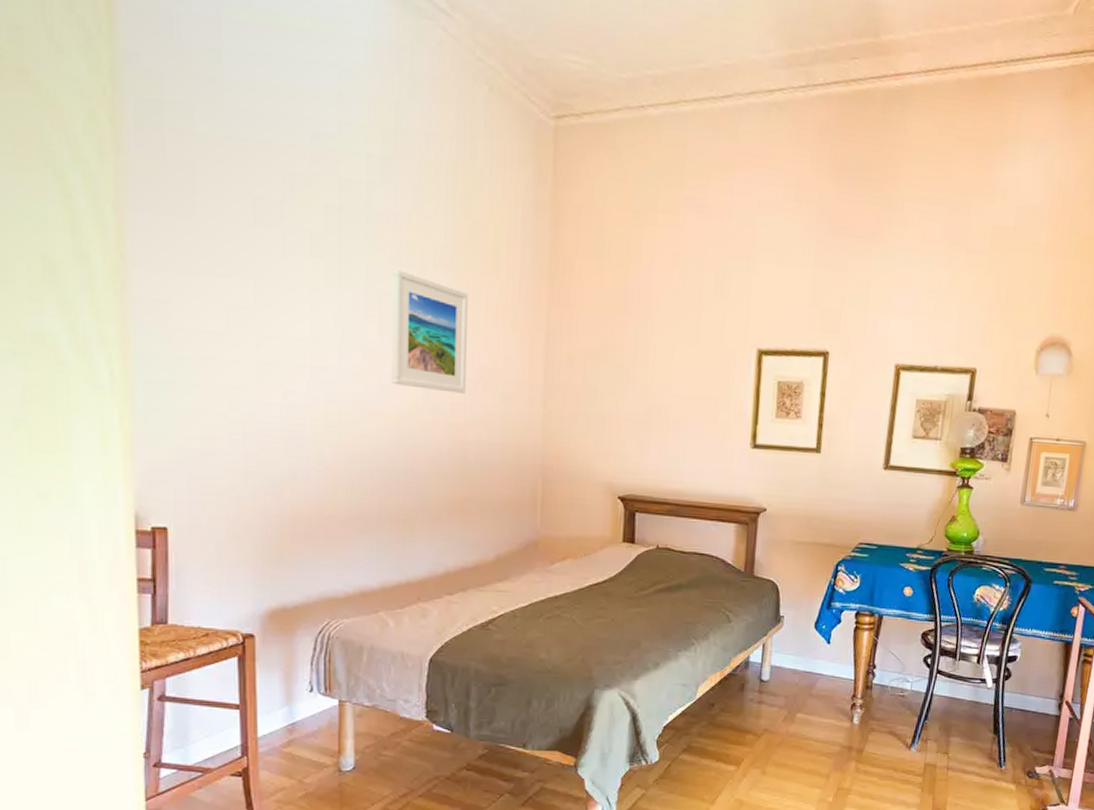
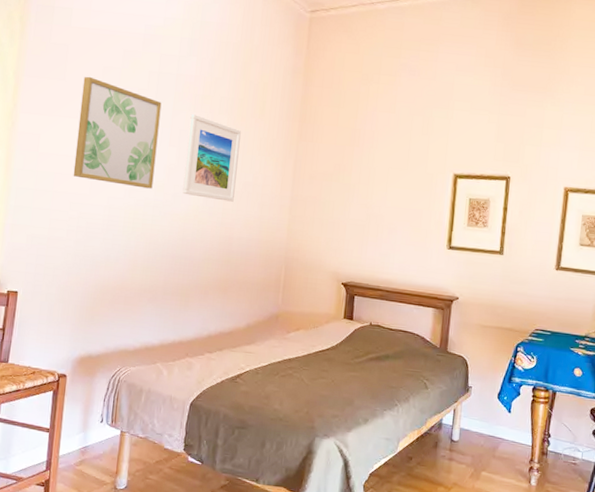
wall art: none [225,212,348,378] -> present [73,76,162,189]

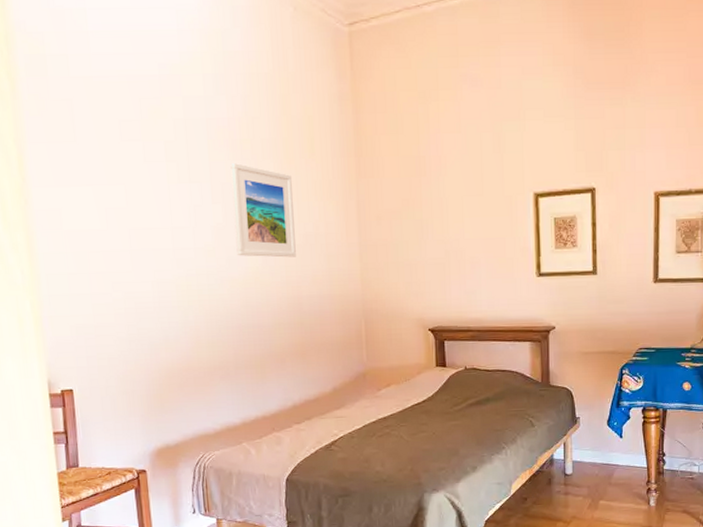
wall art: present [73,76,162,189] -> none [98,134,202,256]

